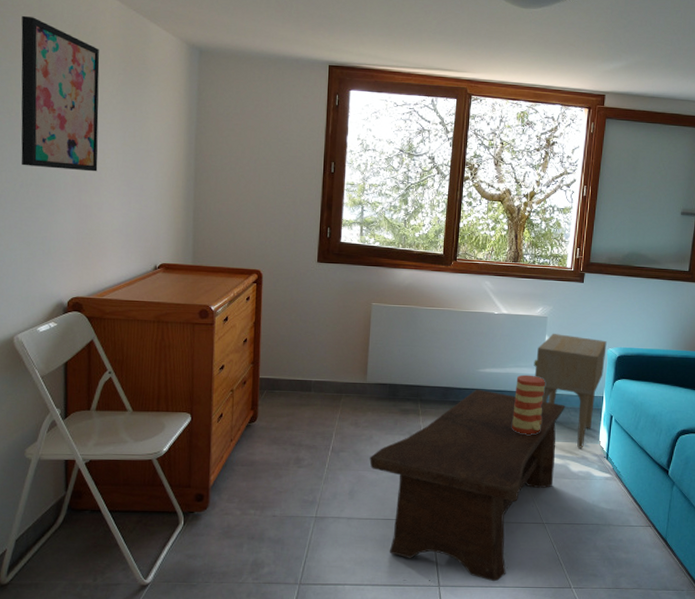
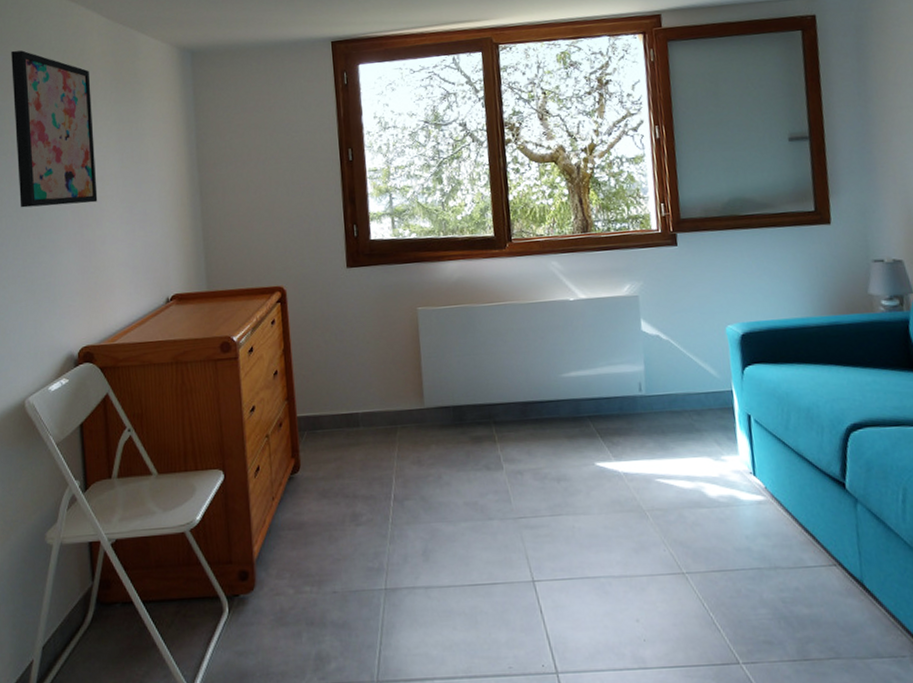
coffee table: present [369,389,566,582] -> none [442,399,686,662]
vase: present [512,374,545,435] -> none [612,373,657,453]
side table: present [534,334,607,448] -> none [631,315,727,464]

